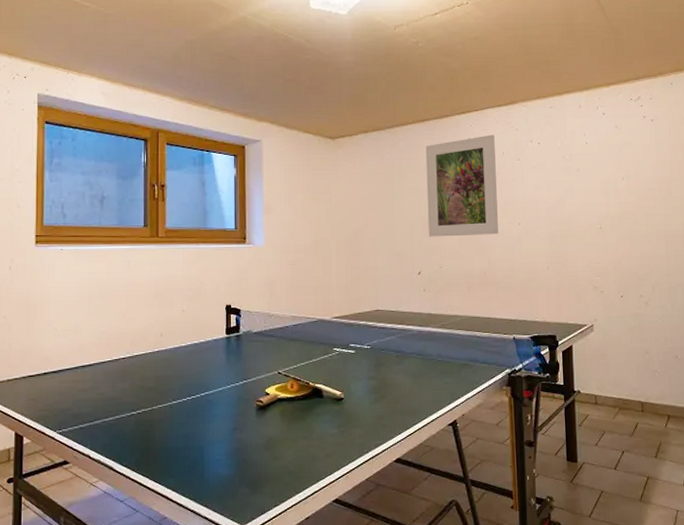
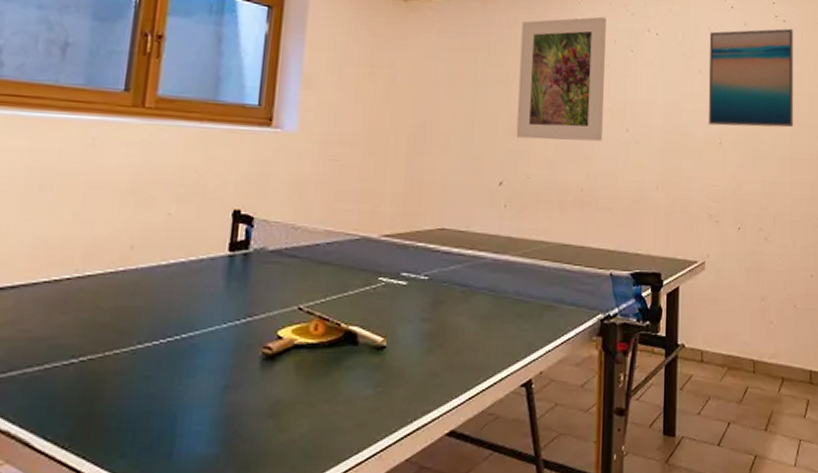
wall art: none [584,126,667,214] -> present [708,28,794,128]

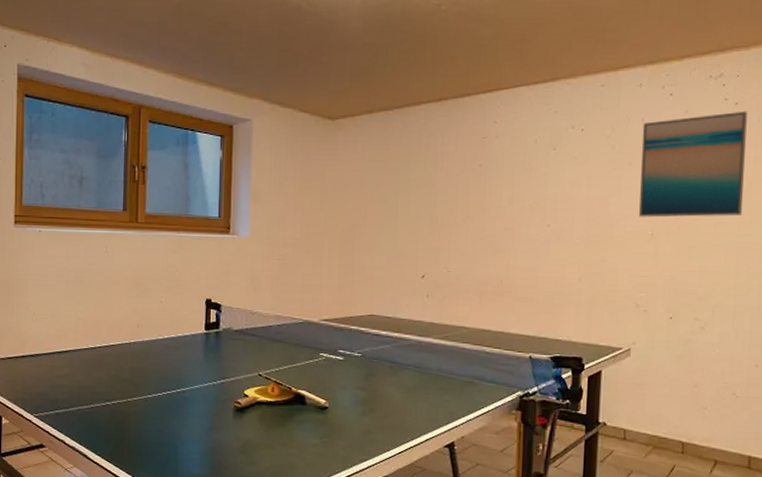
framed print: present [516,16,606,142] -> none [436,118,527,237]

